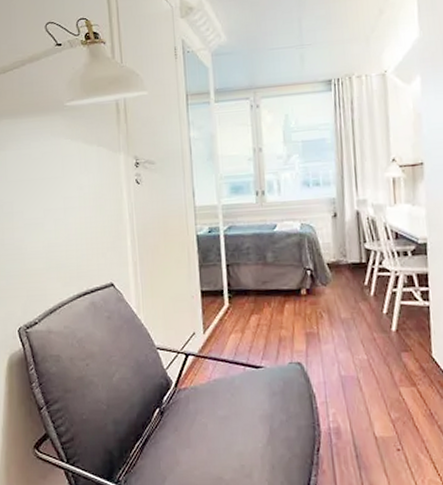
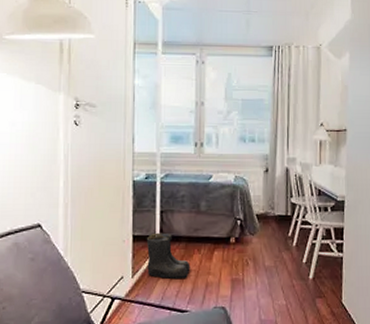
boots: none [214,286,262,335] -> present [146,232,191,280]

